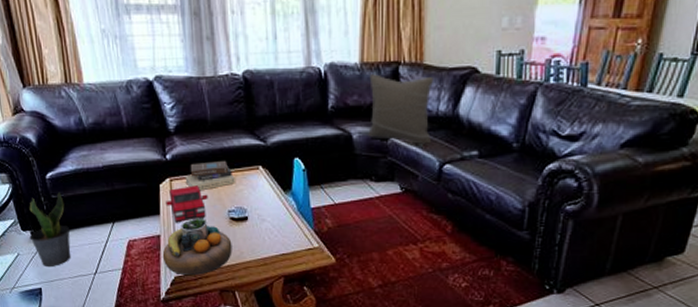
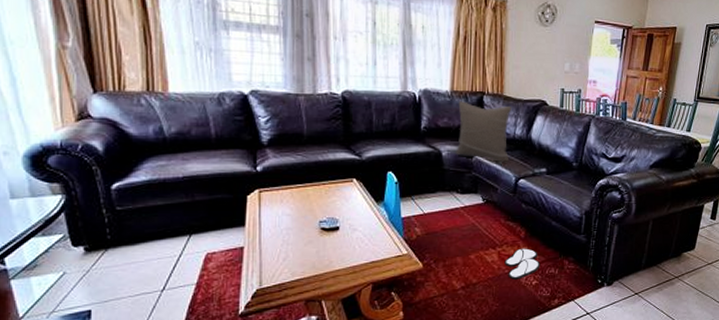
potted plant: present [29,192,71,266] -> none [82,204,136,285]
decorative bowl: present [162,218,232,275] -> none [244,228,321,287]
toy car: present [166,185,208,223] -> none [253,197,299,234]
books: present [185,161,235,191] -> none [275,174,328,202]
slippers: none [428,245,470,280] -> present [504,248,539,280]

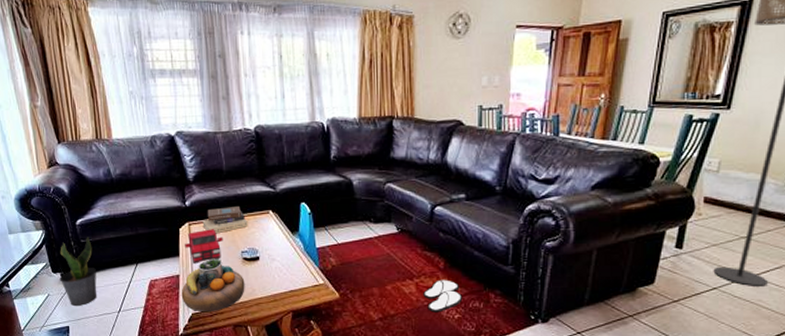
potted plant: none [82,204,136,285] -> present [59,237,97,306]
decorative bowl: none [244,228,321,287] -> present [181,258,245,311]
toy car: none [253,197,299,234] -> present [185,229,223,263]
books: none [275,174,328,202] -> present [202,207,248,234]
pillow: present [456,101,512,163] -> none [367,127,424,190]

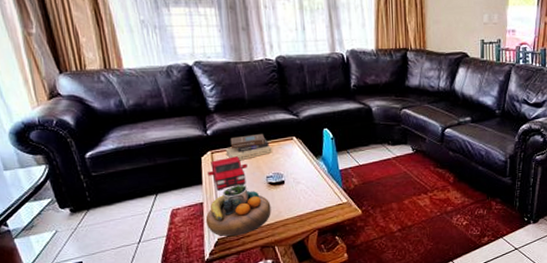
potted plant: present [59,237,97,306] -> none [67,169,113,240]
slippers: present [423,280,462,313] -> none [436,192,469,221]

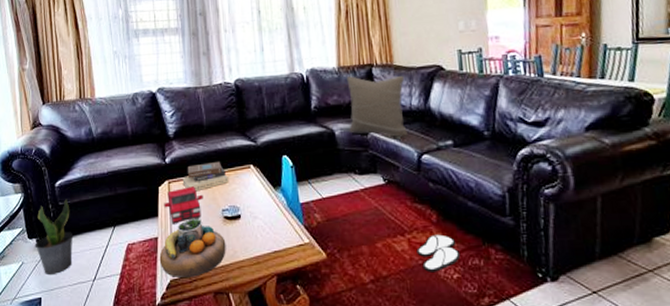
potted plant: none [67,169,113,240] -> present [35,199,74,274]
pillow: none [384,58,435,115] -> present [346,75,409,138]
slippers: none [436,192,469,221] -> present [416,234,460,272]

